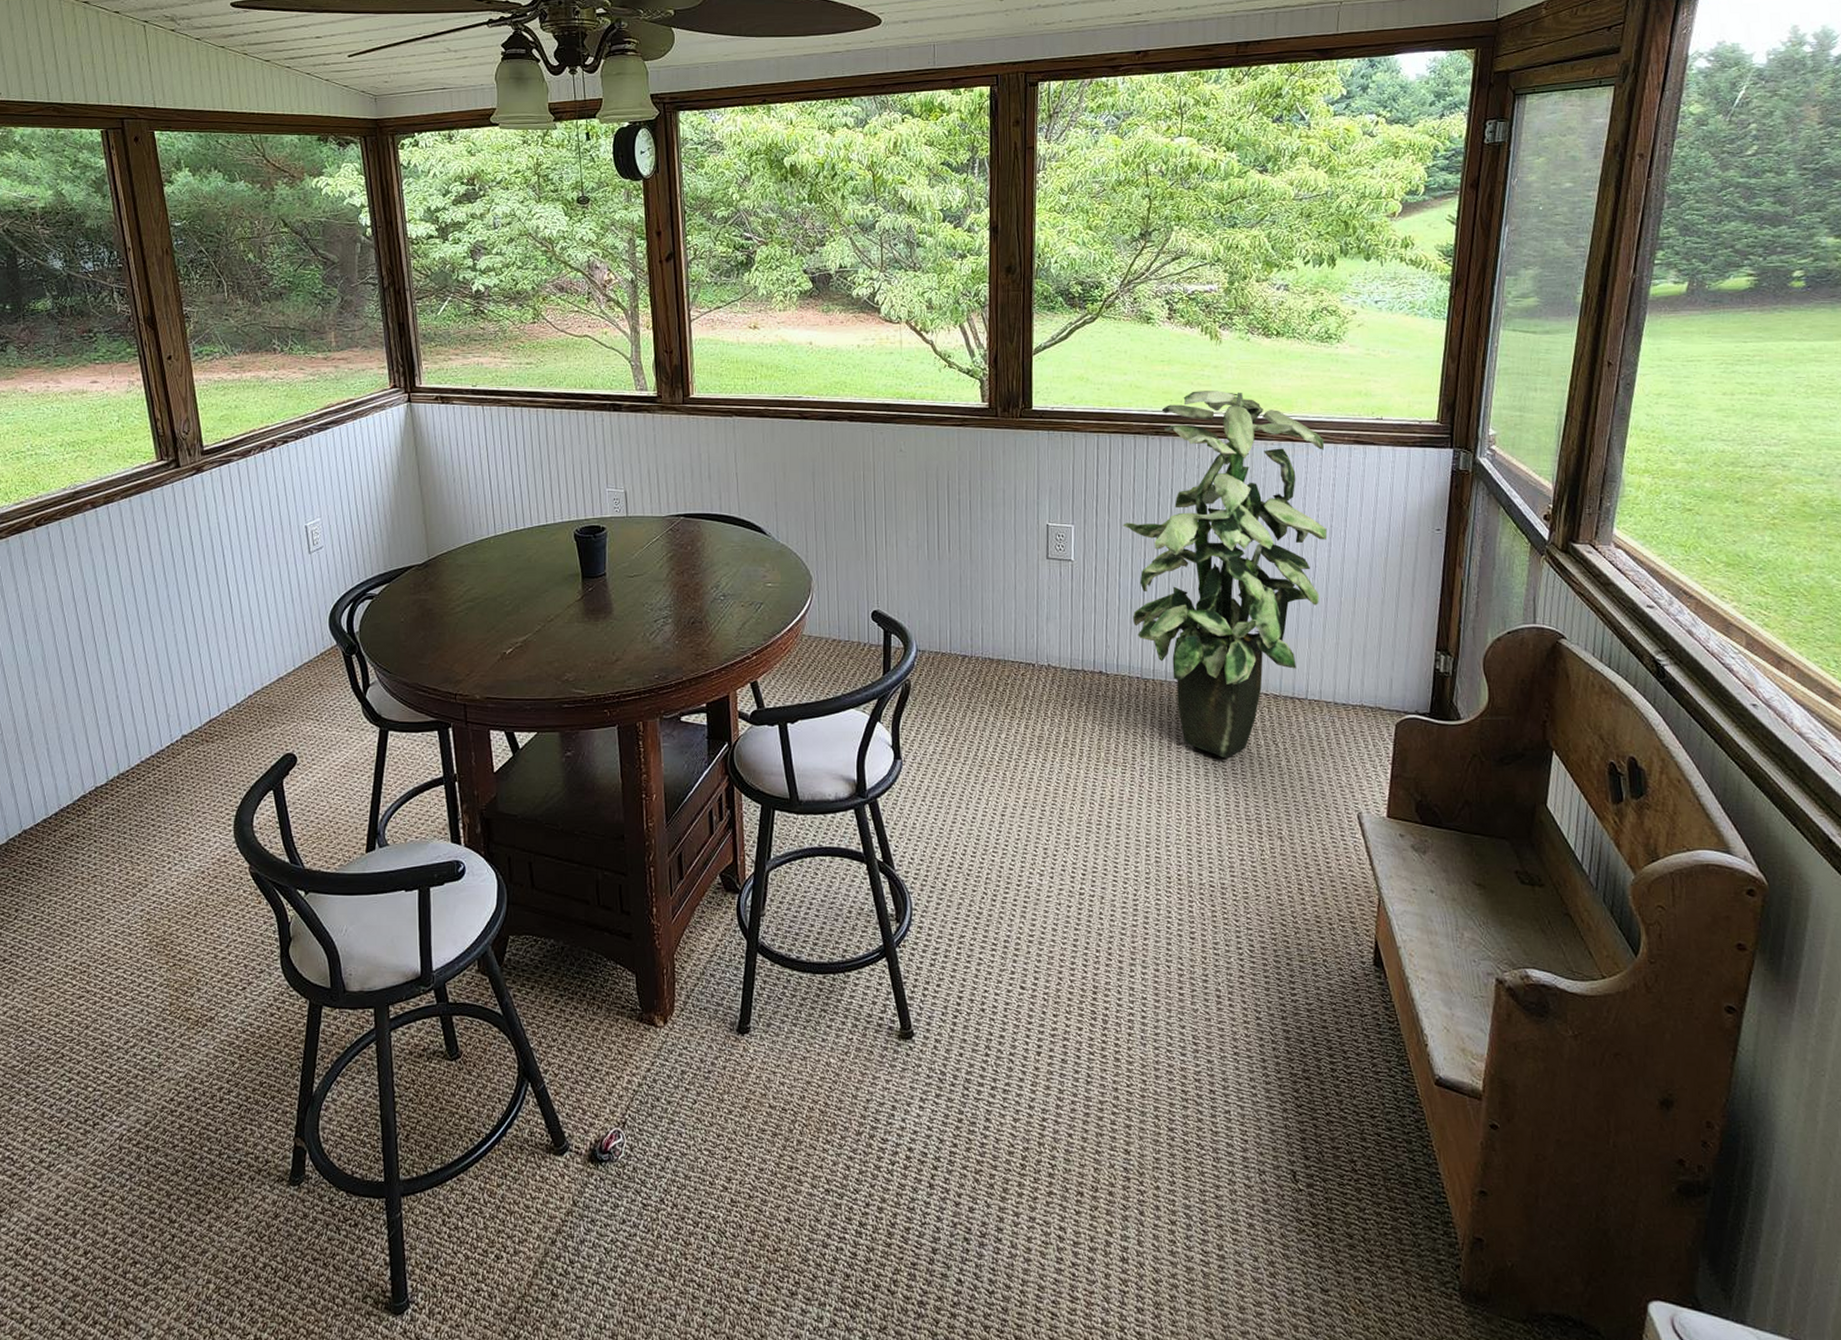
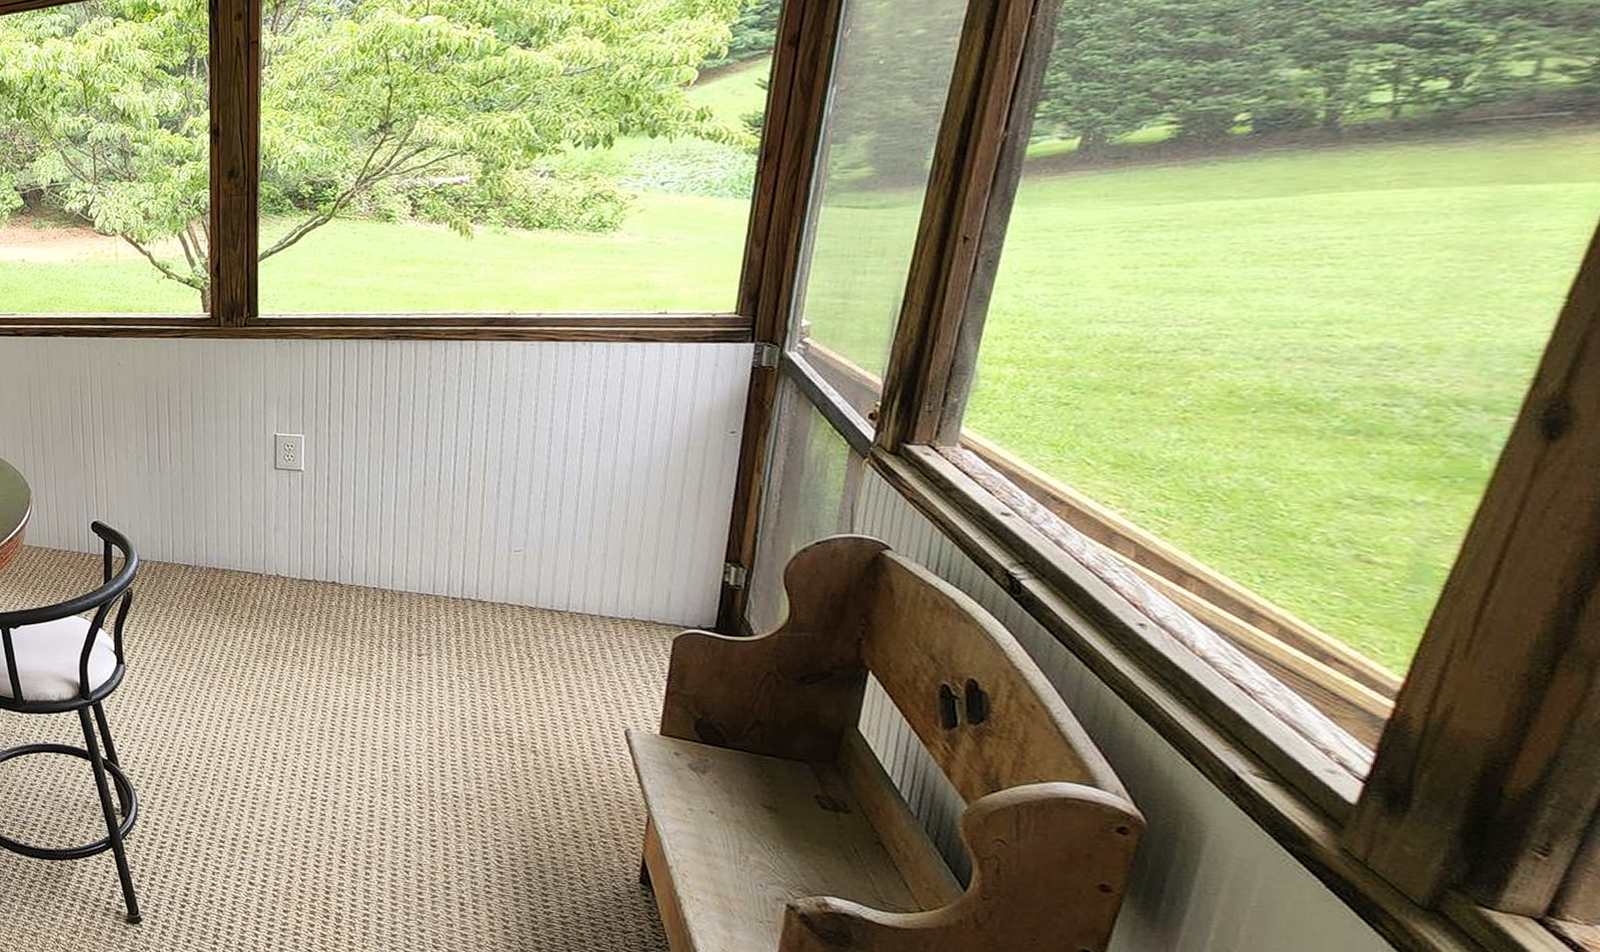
indoor plant: present [1123,391,1328,757] -> none [358,290,596,669]

